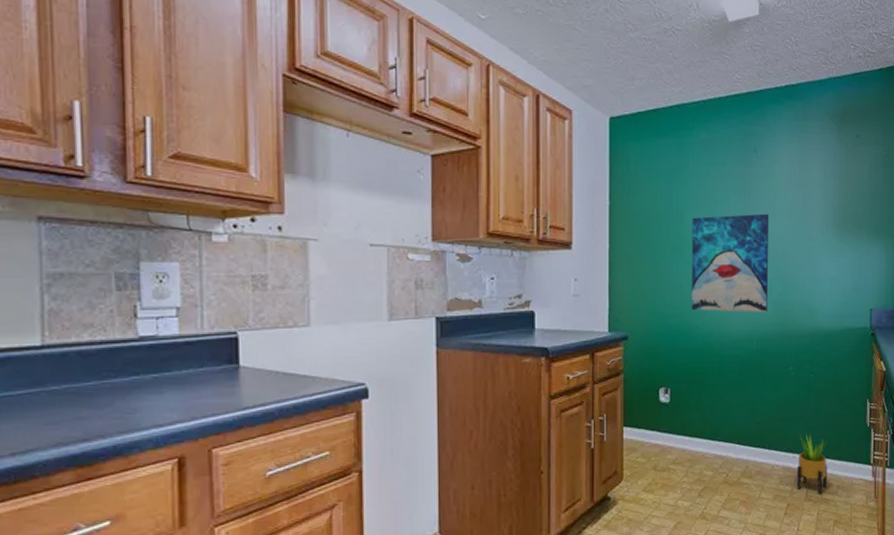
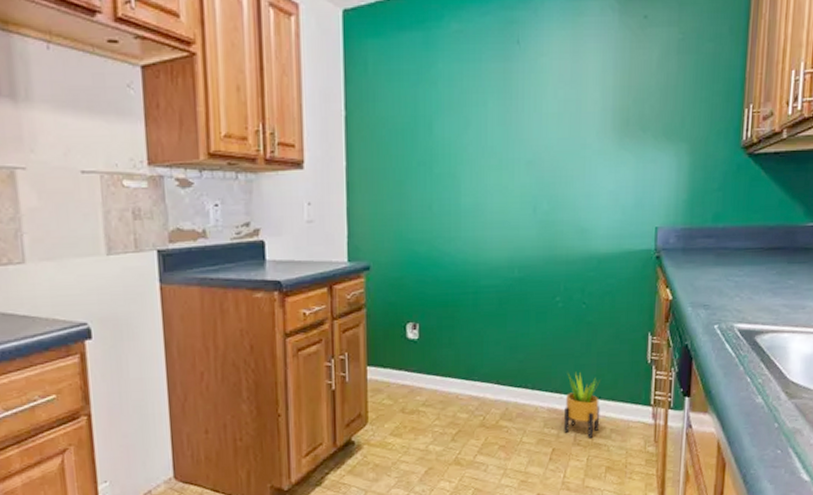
wall art: present [691,213,769,312] -> none [442,117,535,236]

